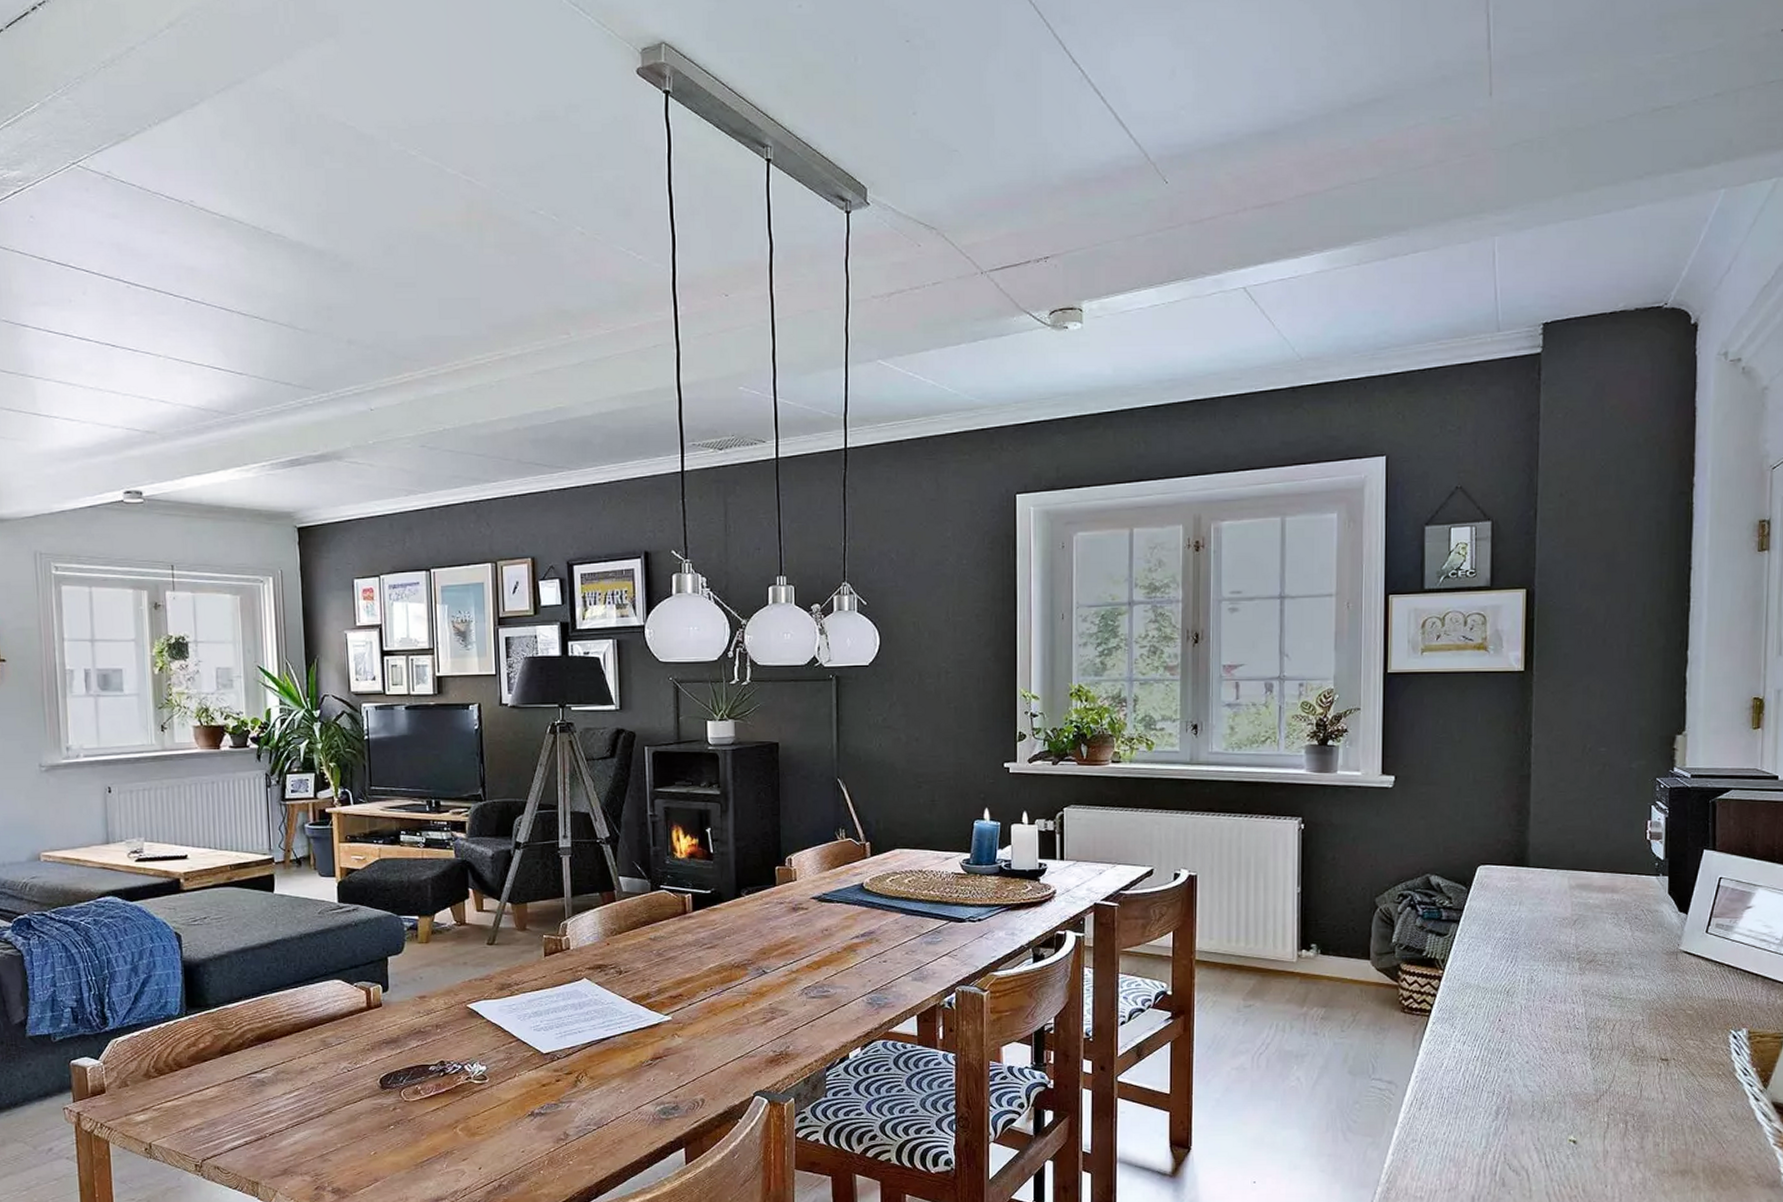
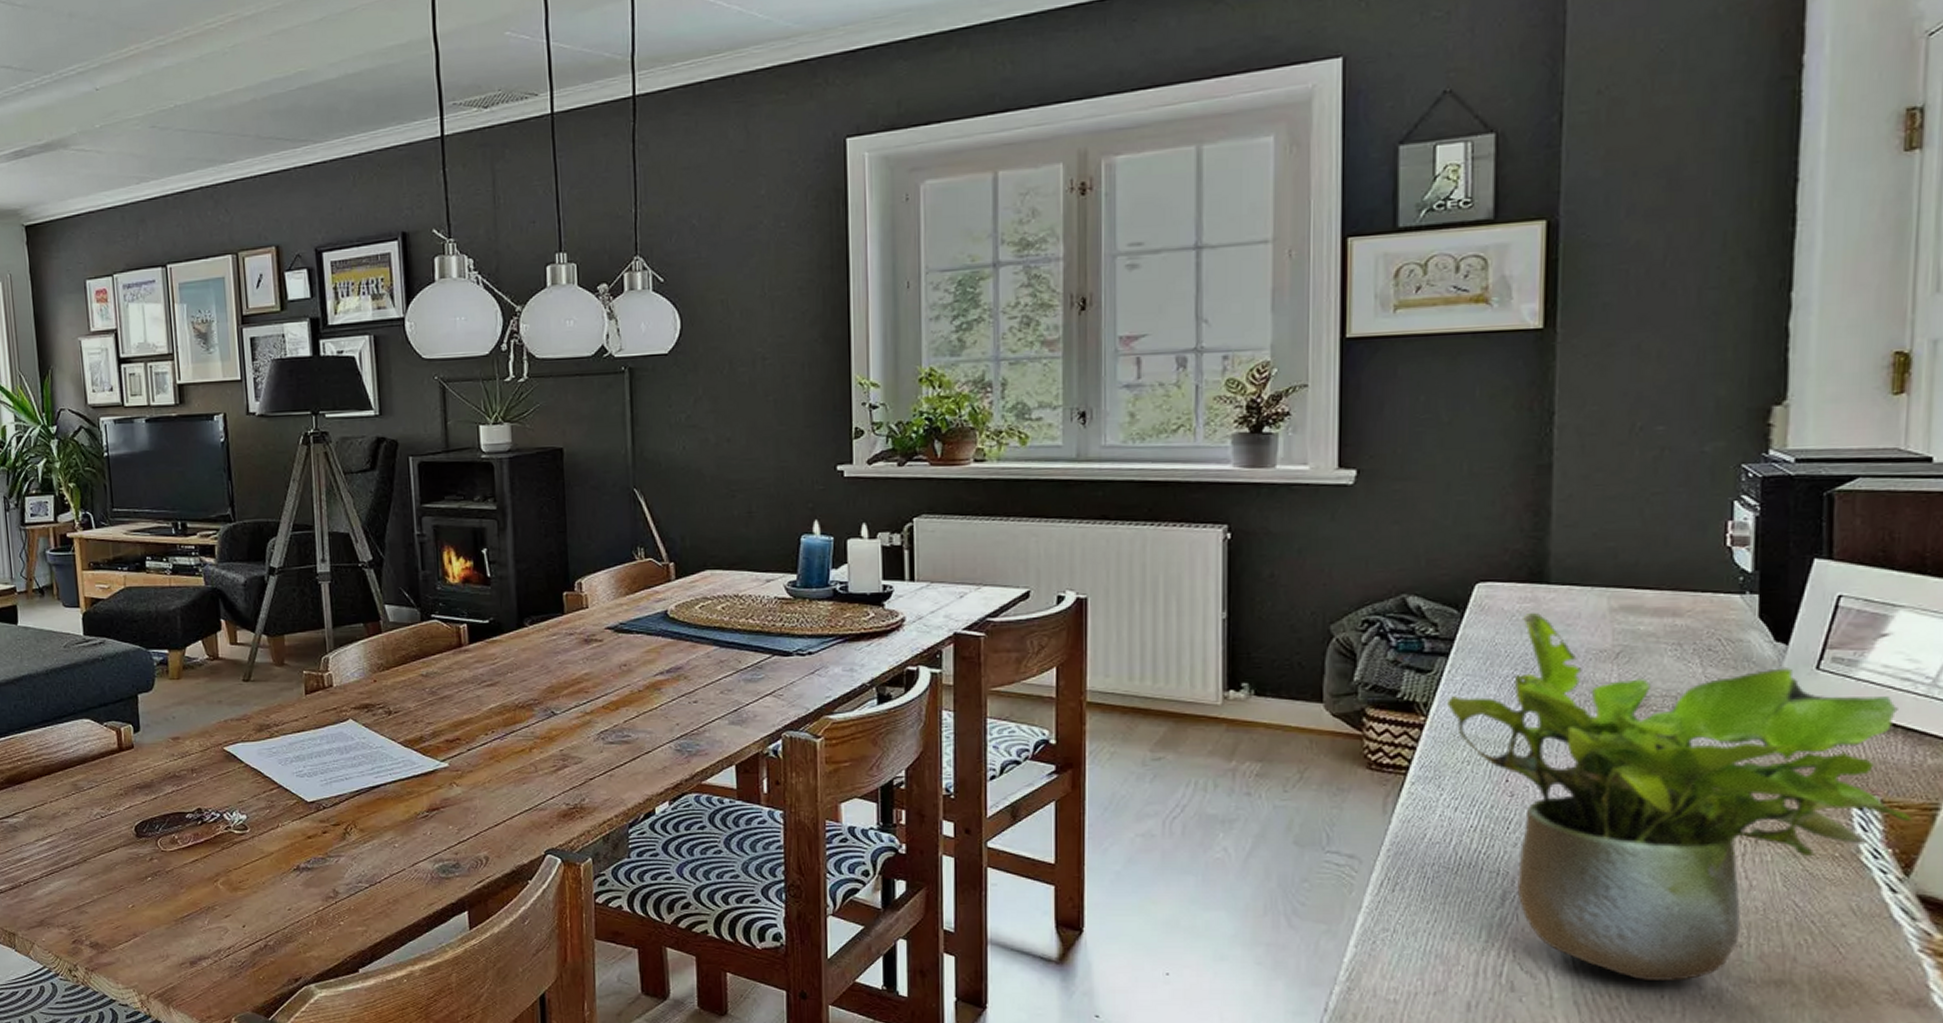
potted plant: none [1458,888,1768,1175] -> present [1447,612,1912,982]

